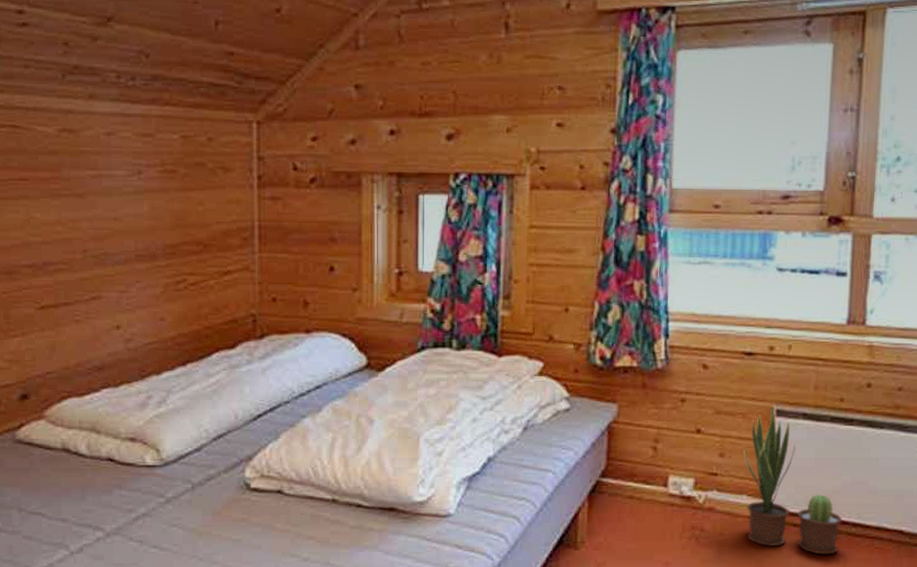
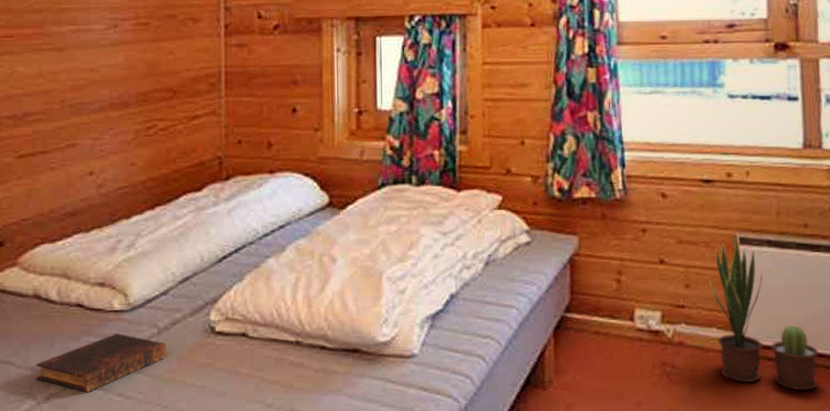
book: none [67,487,202,544] -> present [35,332,167,393]

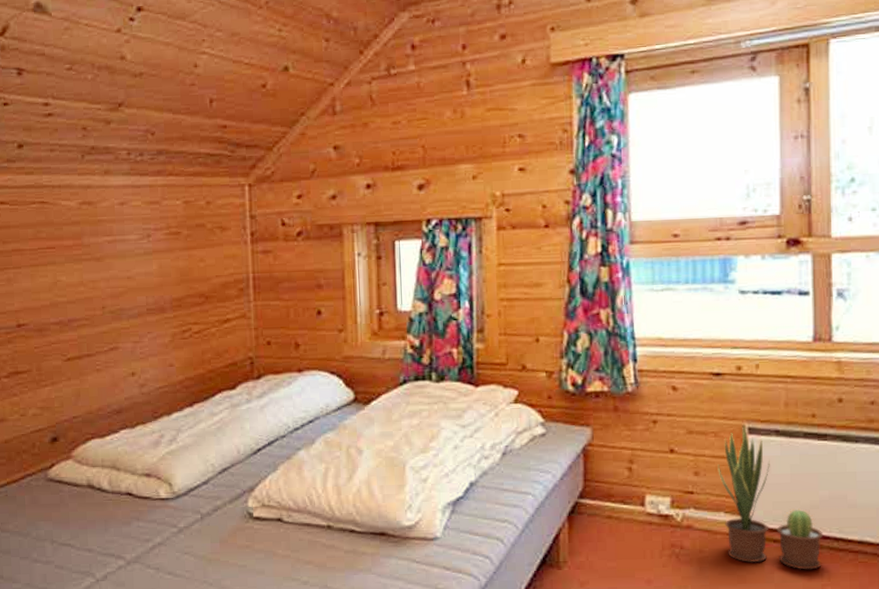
book: present [35,332,167,393] -> none [93,518,210,572]

